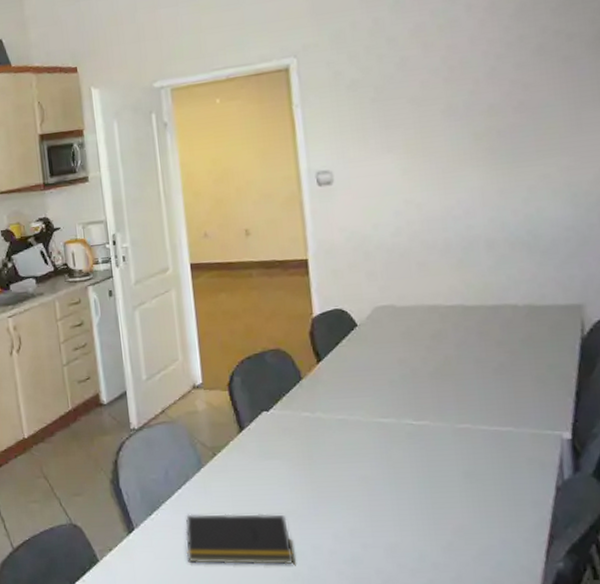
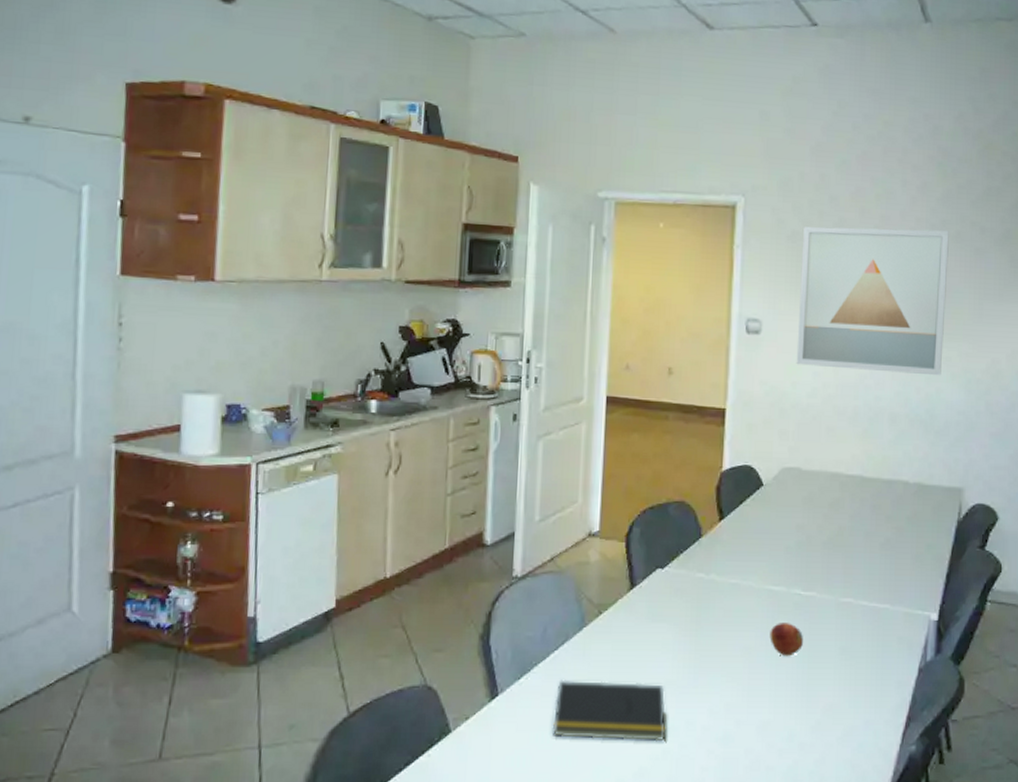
wall art: none [363,46,540,208] -> present [796,226,949,376]
fruit: none [385,452,422,483] -> present [770,623,803,656]

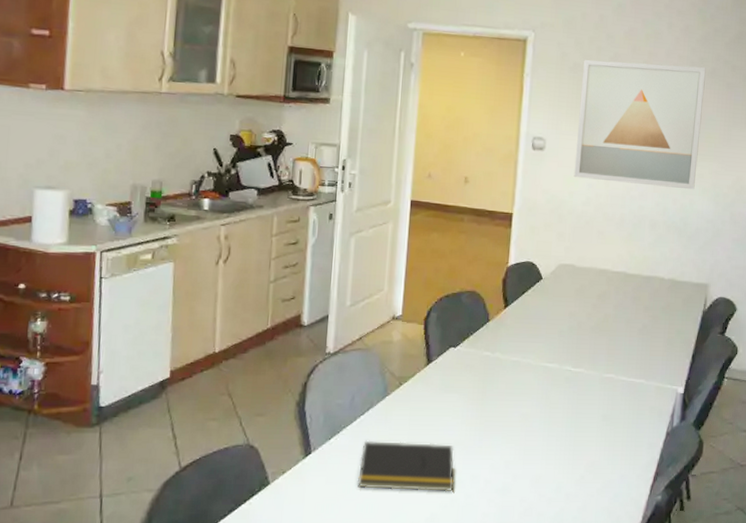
fruit: present [770,623,803,656] -> none [544,394,572,422]

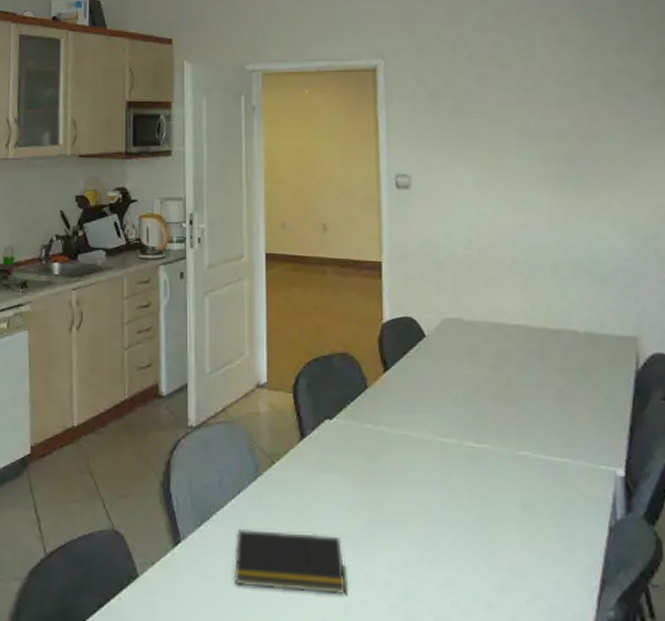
wall art: present [574,60,706,190] -> none [445,79,602,223]

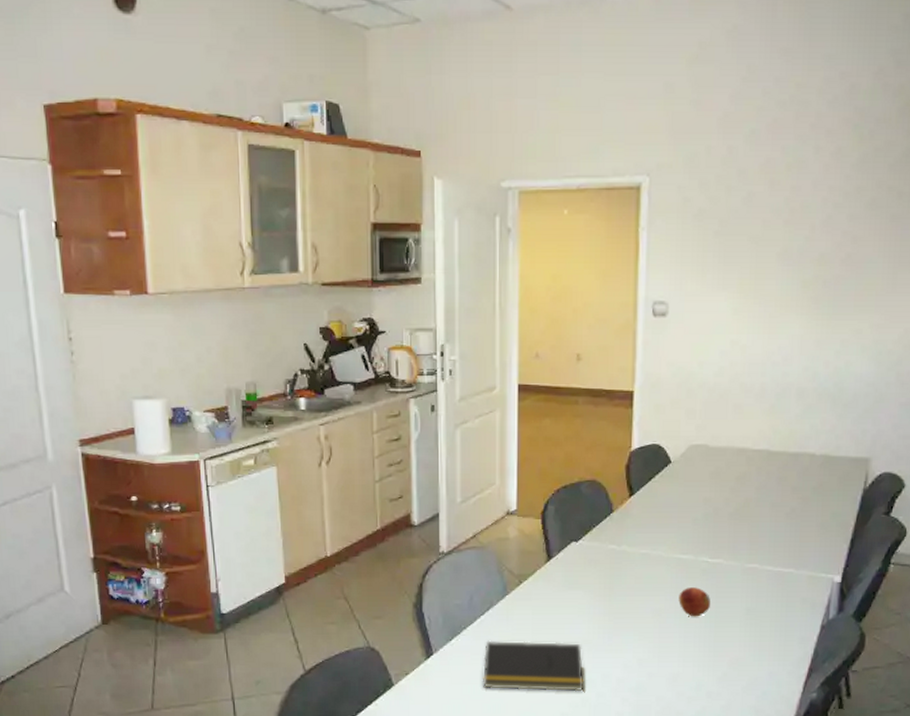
fruit: none [444,476,480,511] -> present [678,587,710,617]

